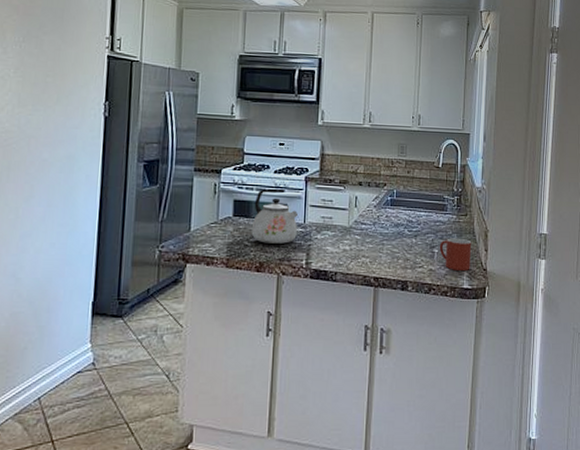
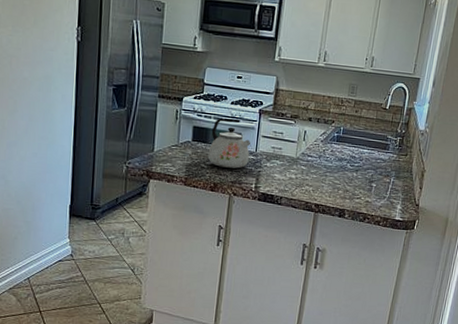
mug: present [439,238,472,270] -> none [377,174,408,205]

